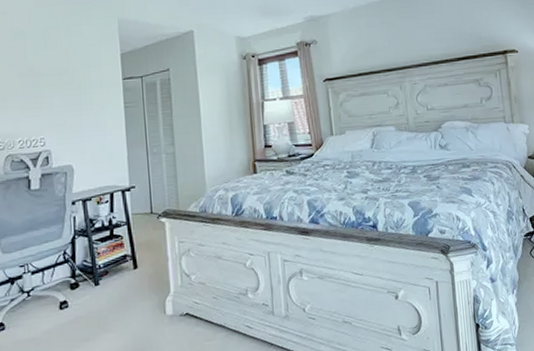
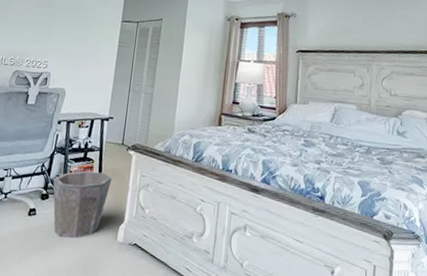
waste bin: none [80,247,148,325] -> present [53,171,112,239]

